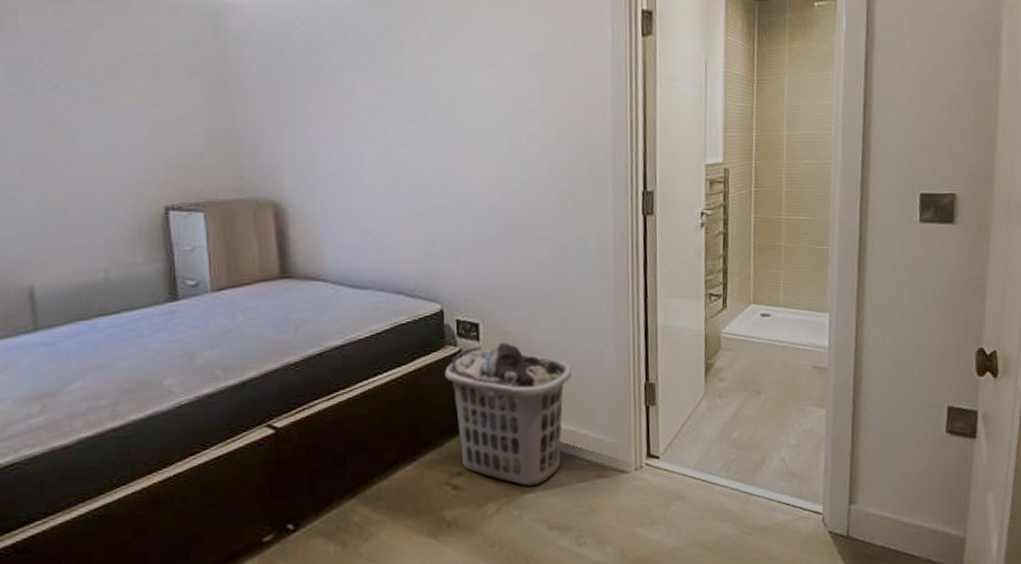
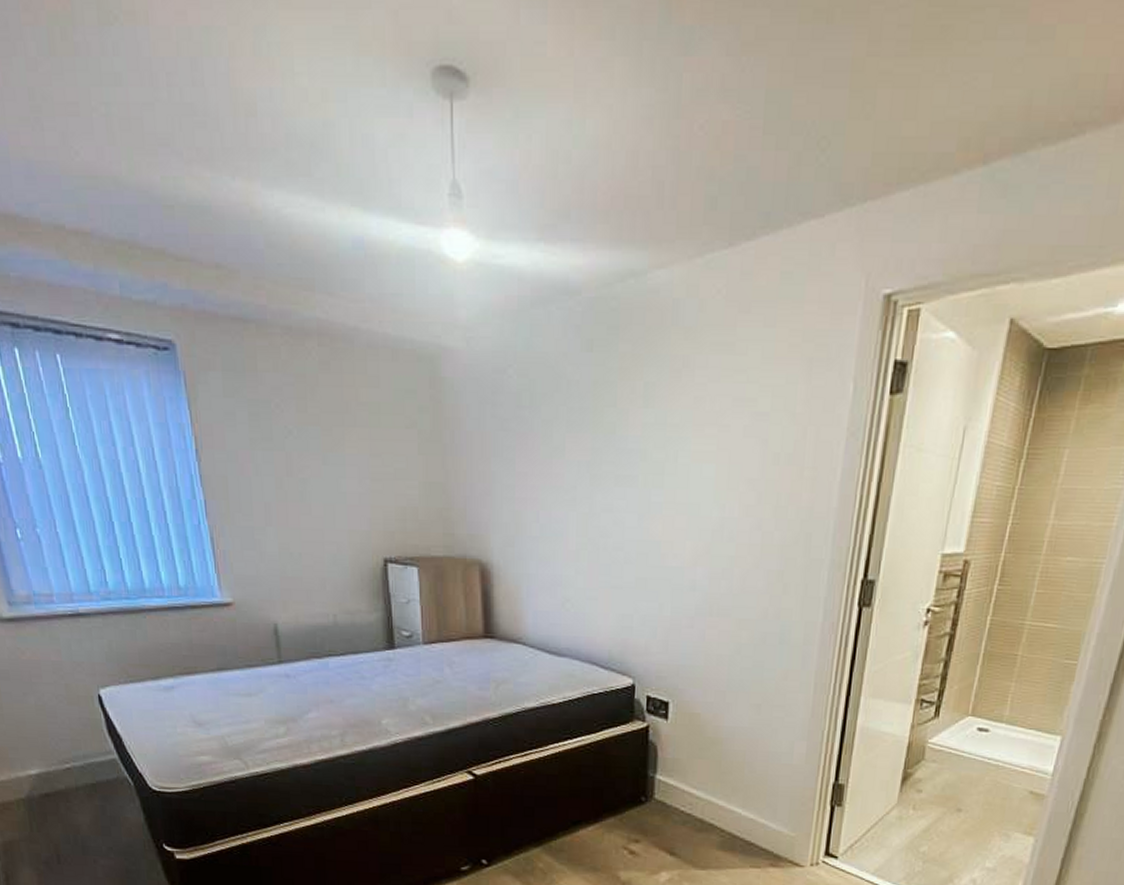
clothes hamper: present [445,342,571,486] -> none [631,724,758,863]

